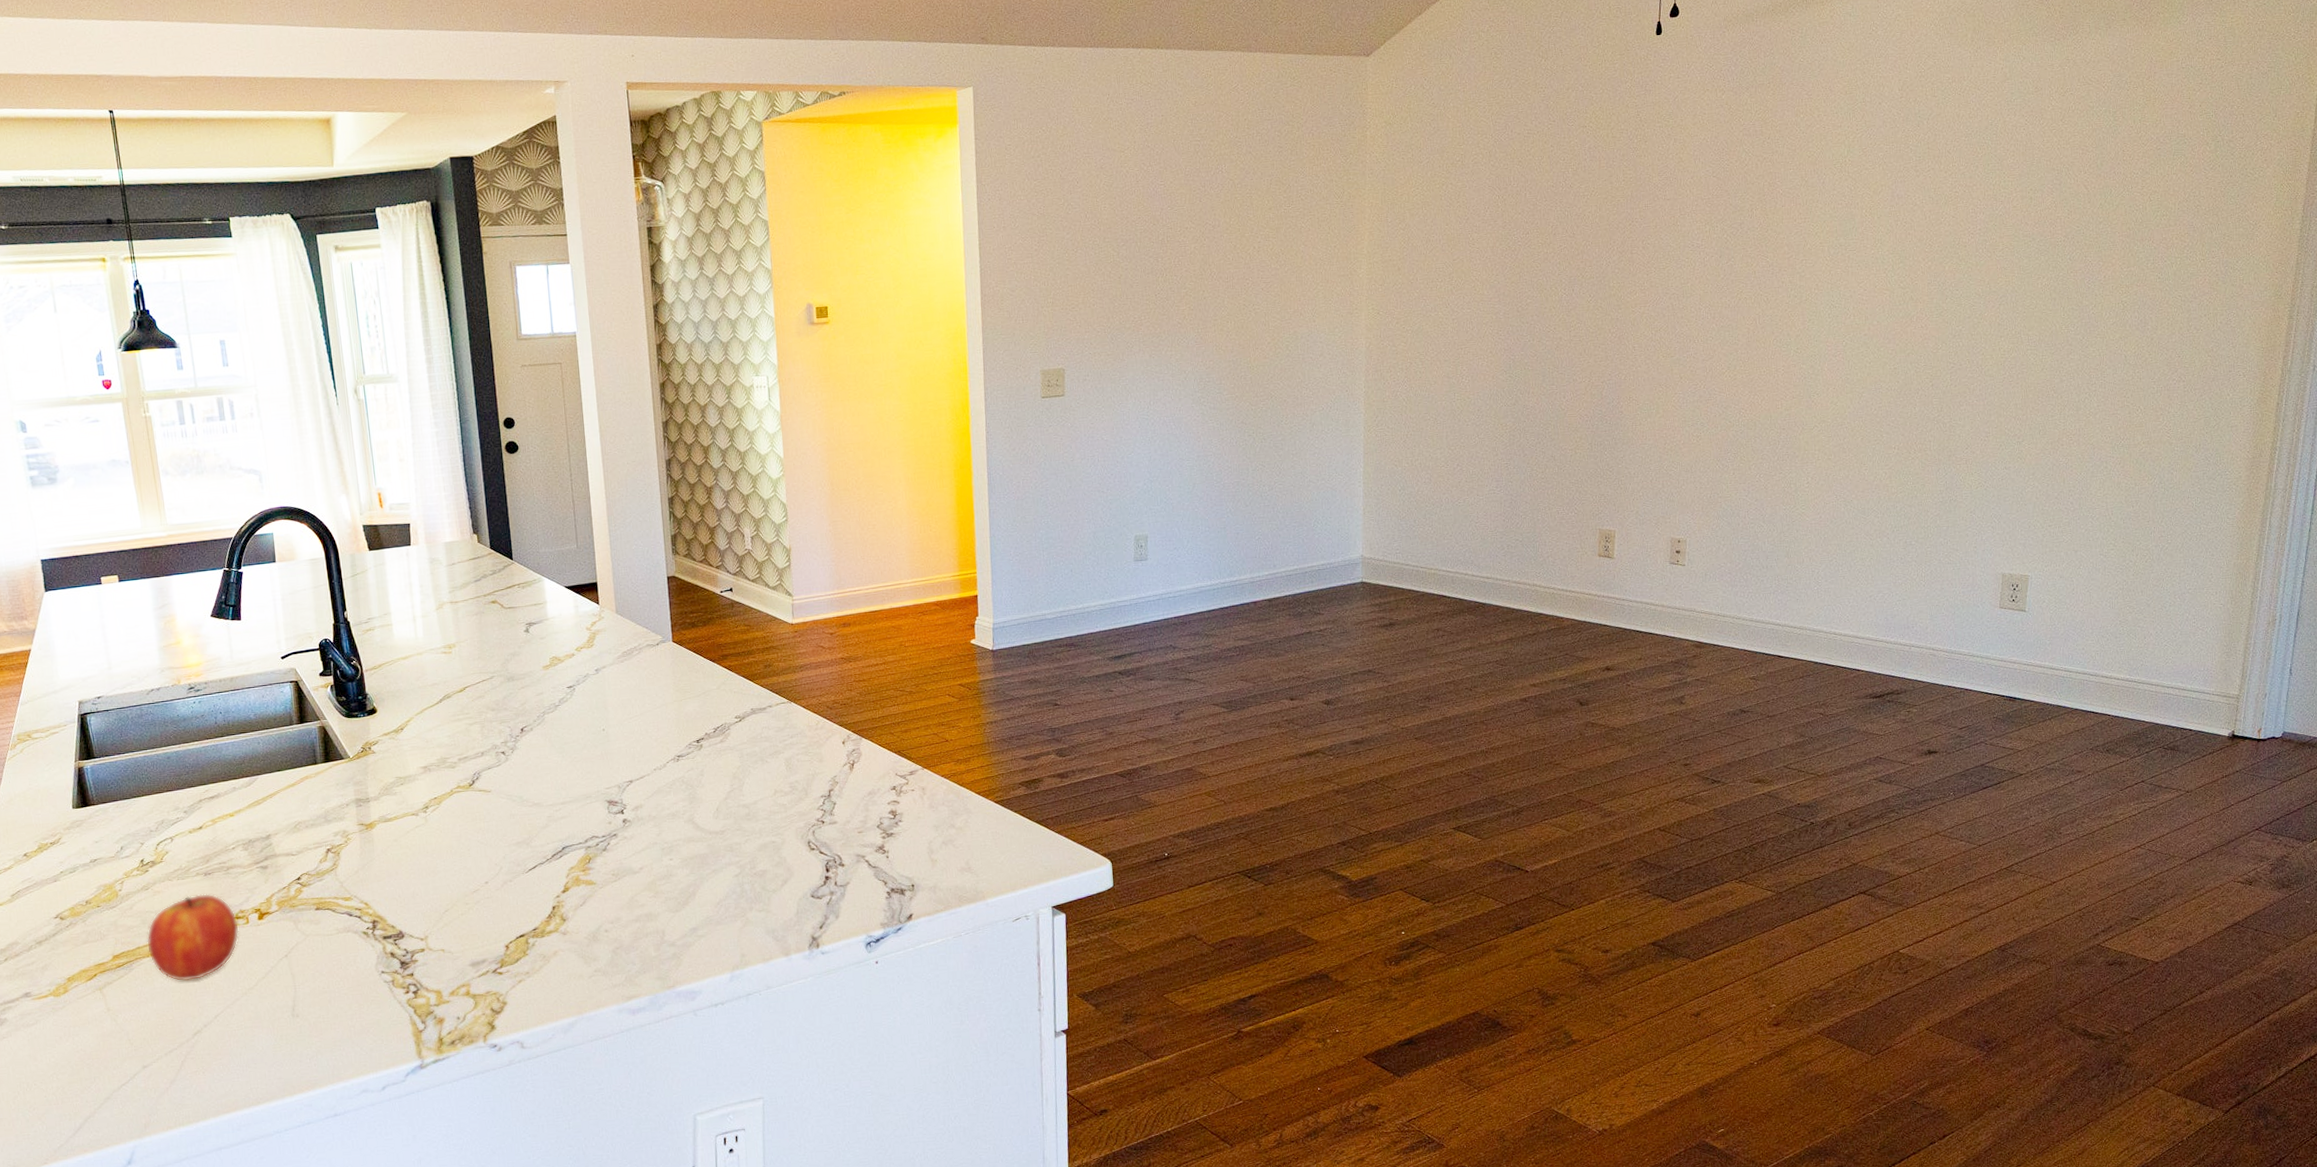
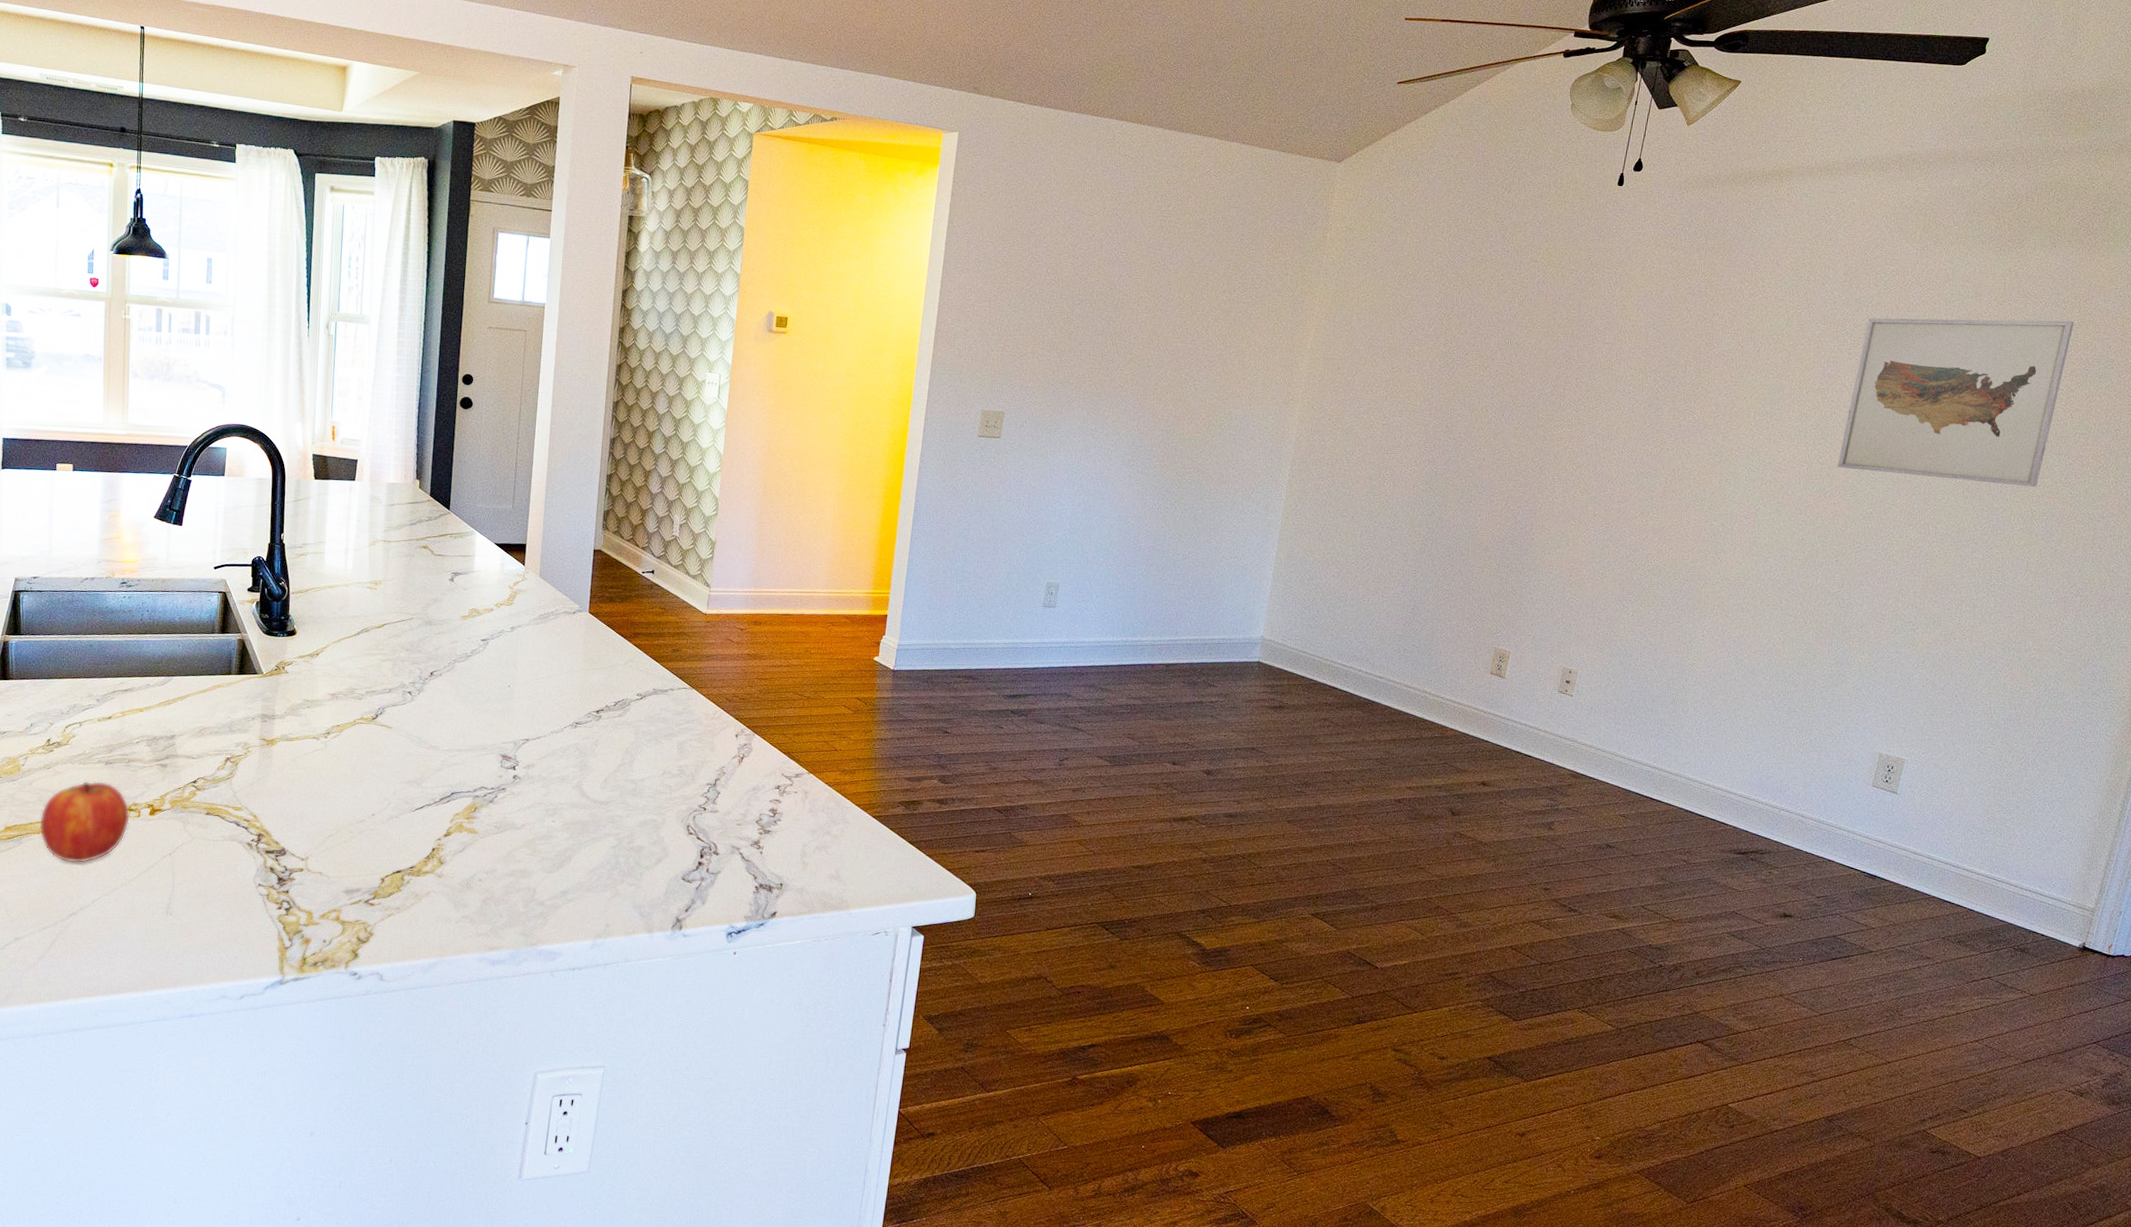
wall art: none [1919,101,2140,290] -> present [1837,317,2074,488]

